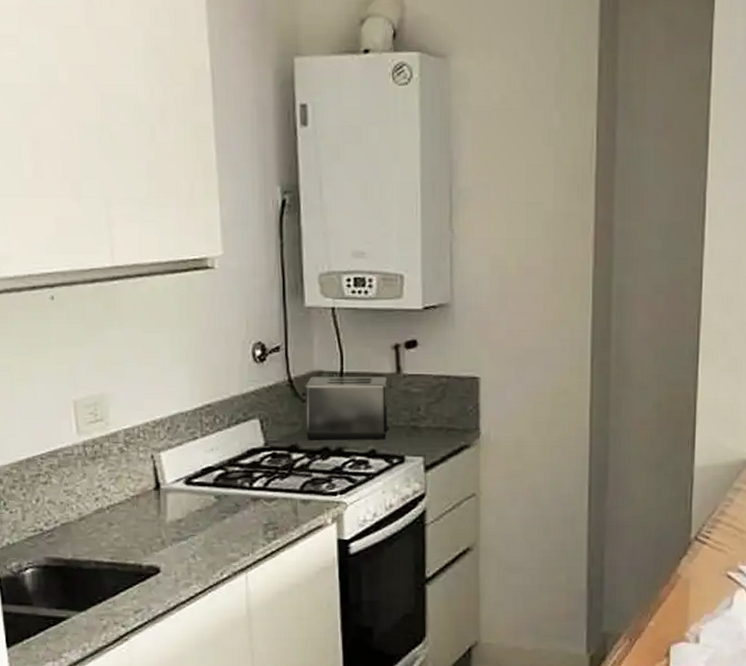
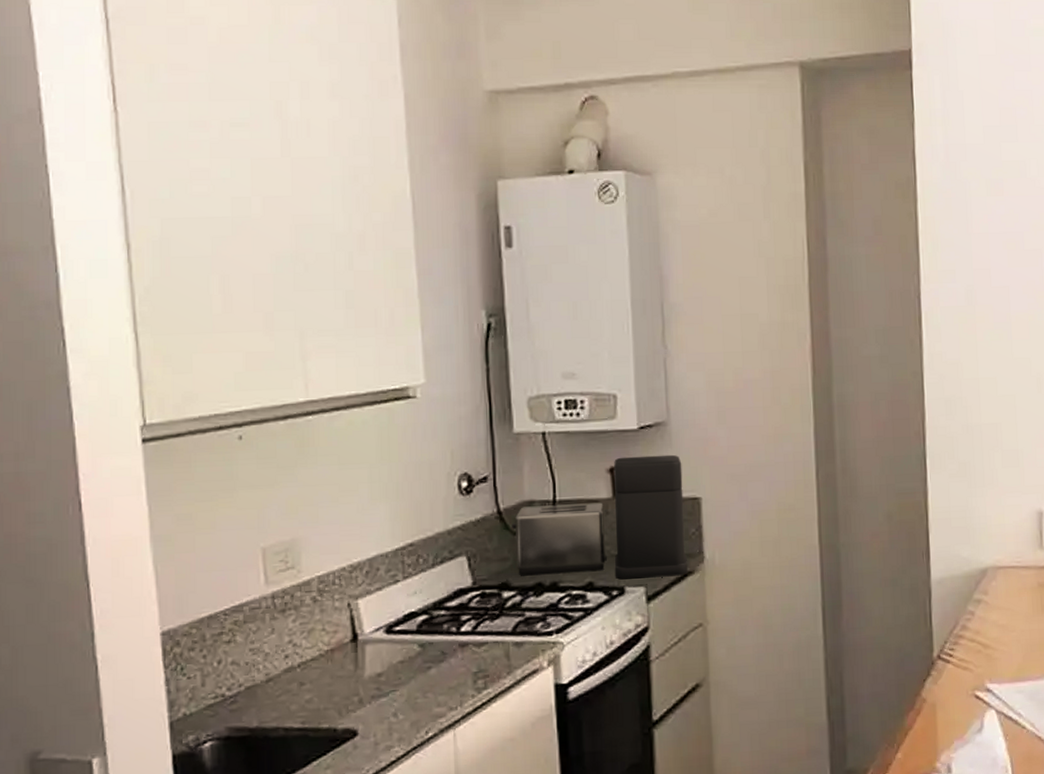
coffee maker: none [396,335,465,449] -> present [614,454,689,580]

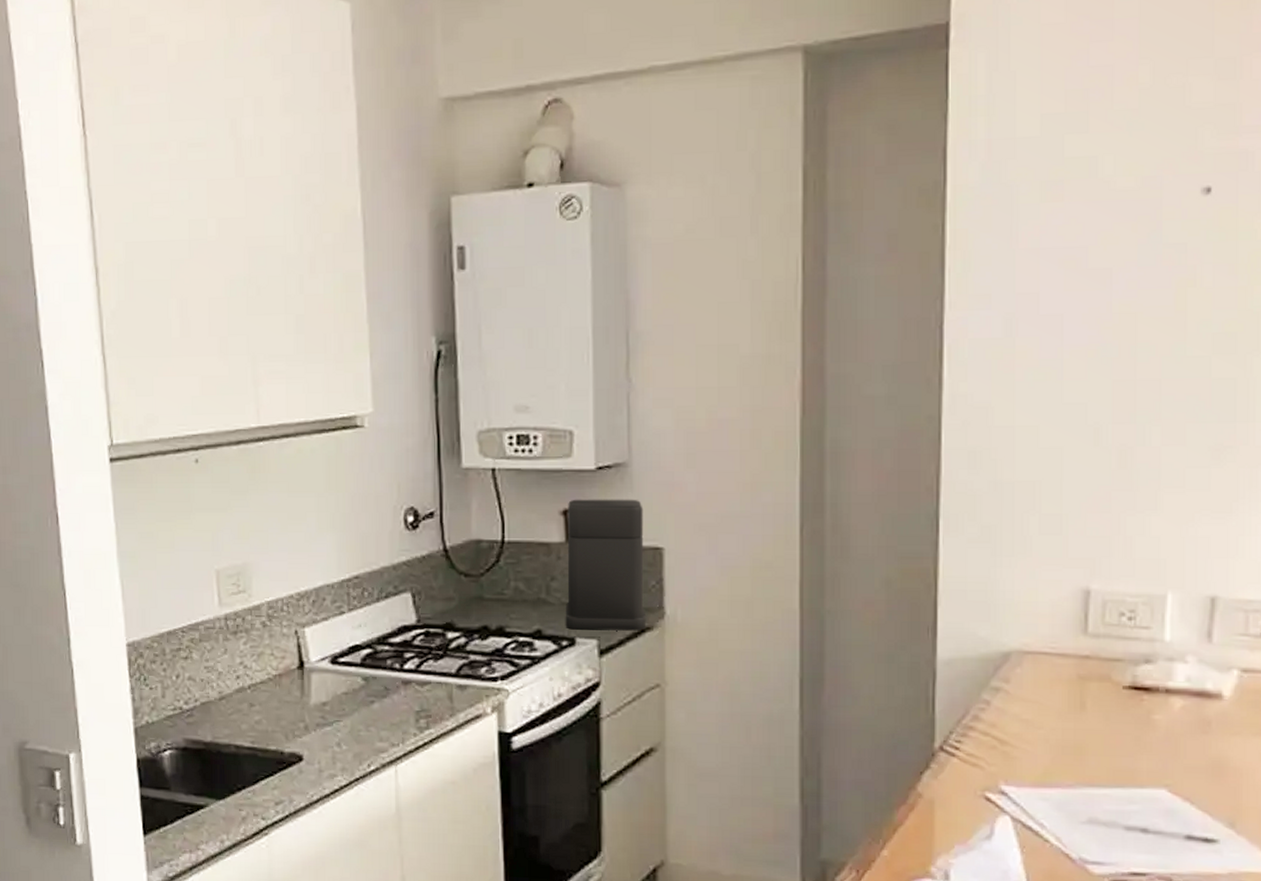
toaster: present [512,502,608,576] -> none [458,546,558,619]

